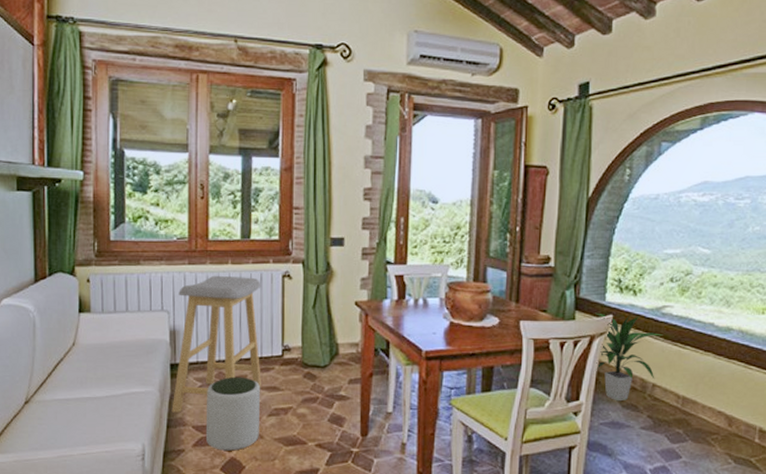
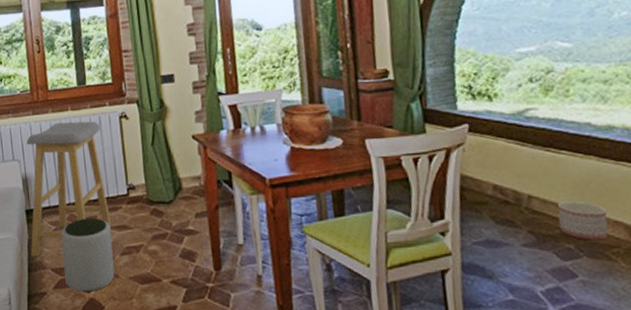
indoor plant: present [595,312,663,402] -> none [448,122,531,218]
planter: none [674,391,714,427] -> present [557,200,609,241]

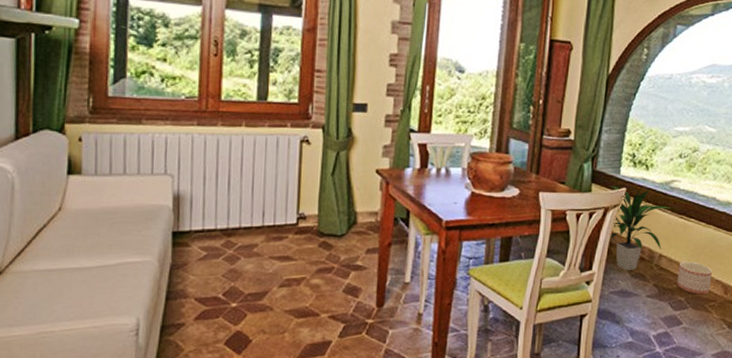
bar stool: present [26,121,112,257] -> none [171,138,277,284]
plant pot: present [61,218,115,292] -> none [209,245,273,324]
indoor plant: none [448,122,531,218] -> present [608,185,671,271]

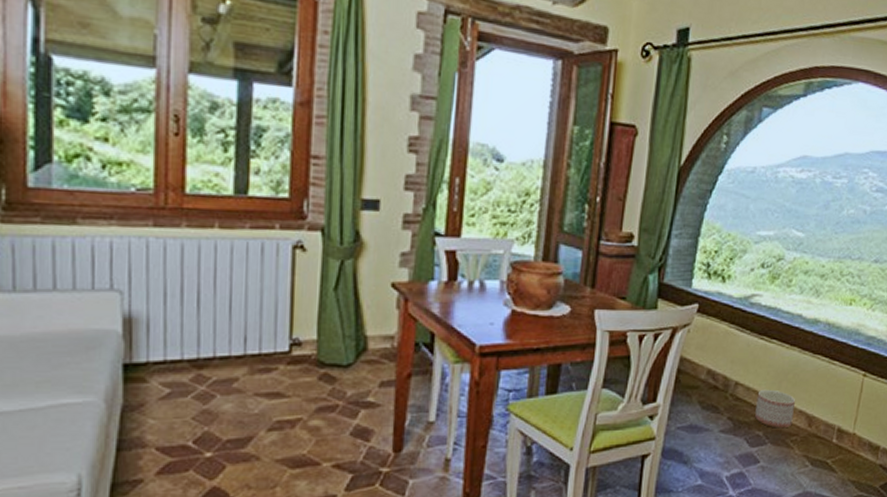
indoor plant: present [608,185,671,271] -> none [676,301,750,402]

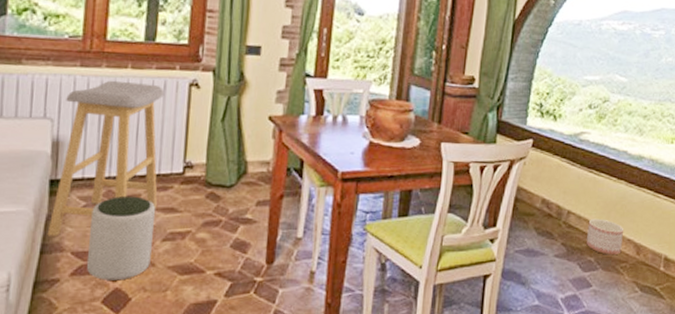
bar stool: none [124,242,262,430] -> present [47,80,165,236]
plant pot: none [175,380,258,478] -> present [86,195,156,281]

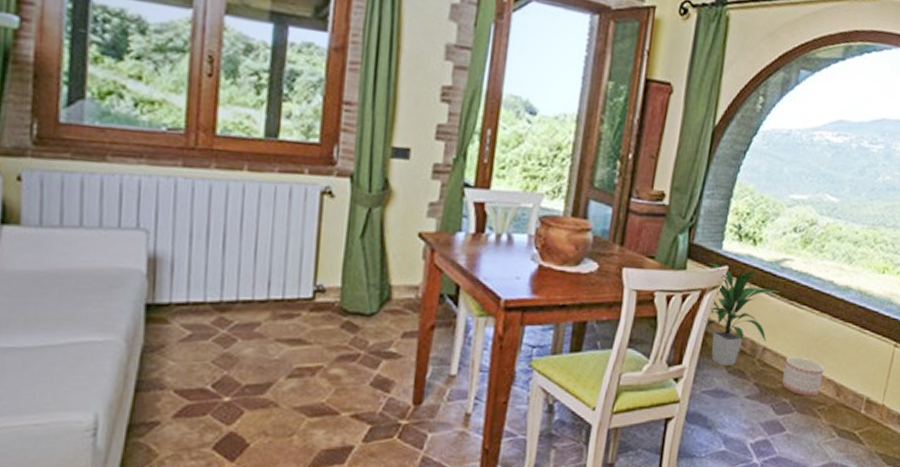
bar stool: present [47,80,165,236] -> none [143,184,290,371]
plant pot: present [86,195,156,281] -> none [193,324,280,423]
indoor plant: none [514,136,580,229] -> present [704,262,780,367]

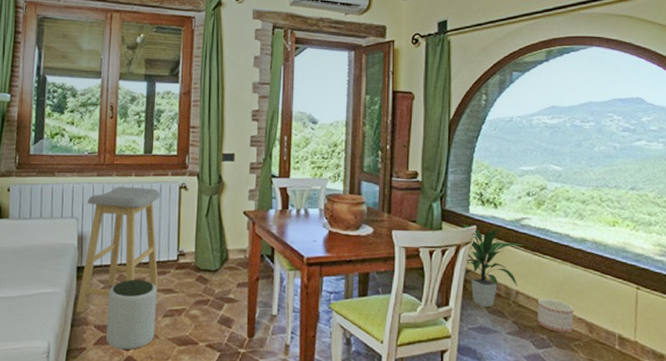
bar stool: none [143,184,290,371] -> present [76,186,161,313]
plant pot: none [193,324,280,423] -> present [105,279,158,350]

